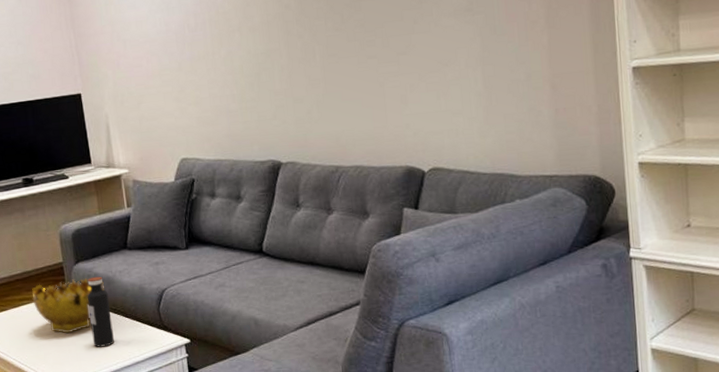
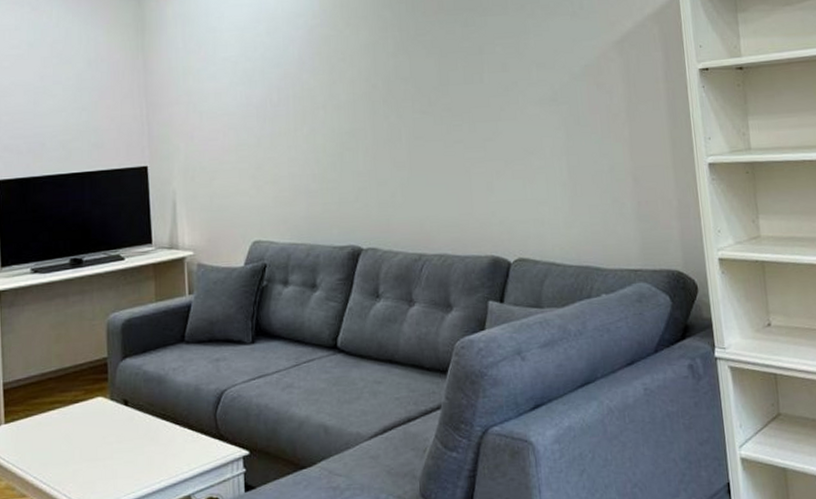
decorative bowl: present [31,278,104,334] -> none [66,377,154,445]
water bottle: present [87,276,114,347] -> none [132,374,160,461]

